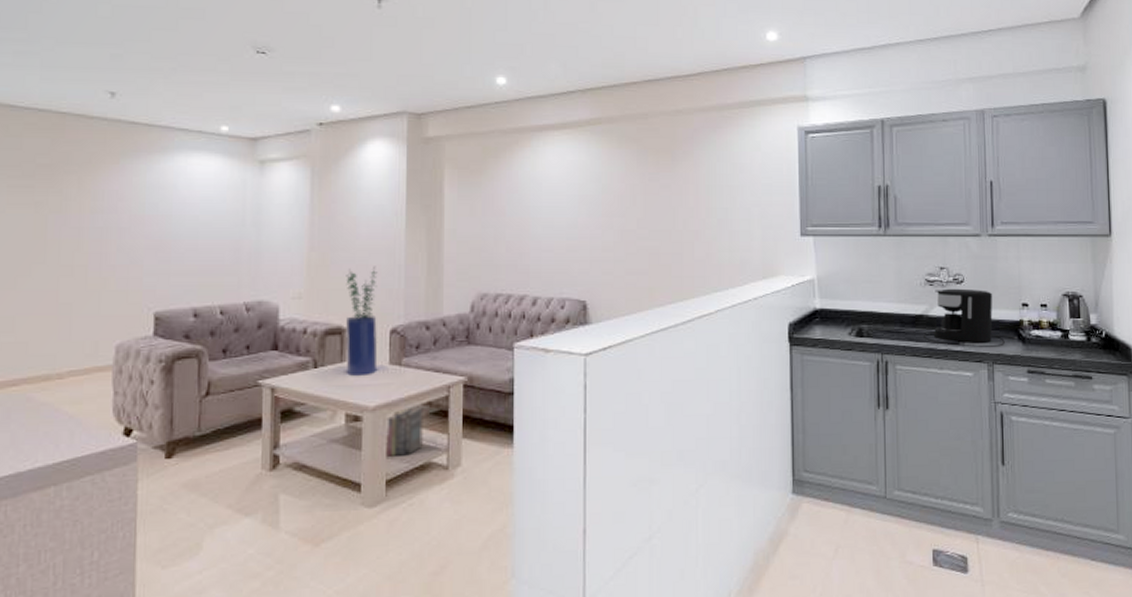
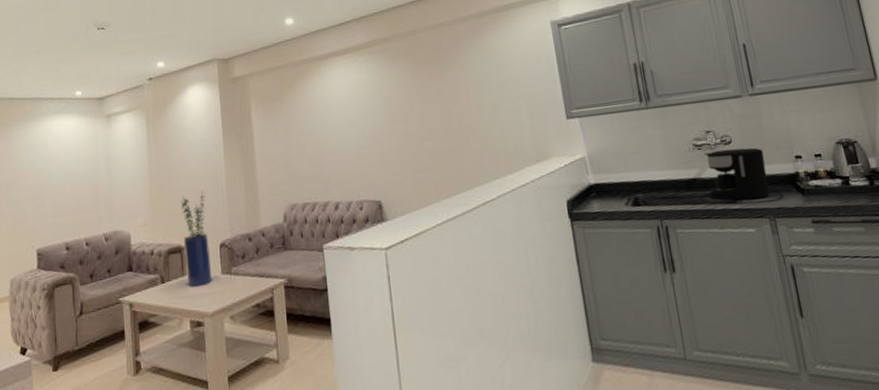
books: present [386,406,423,456] -> none [224,309,256,355]

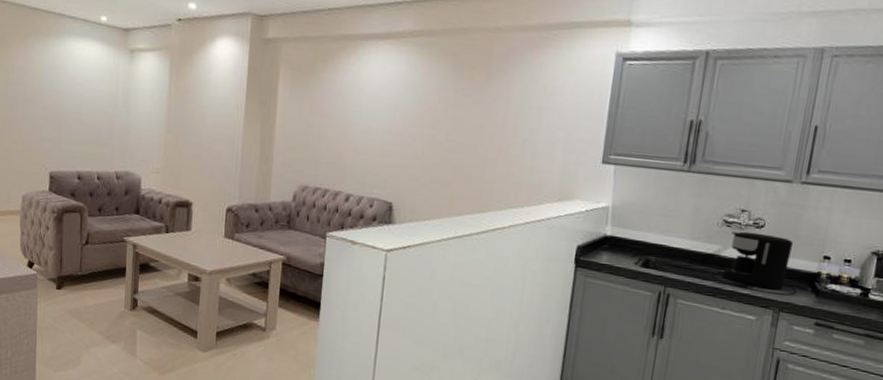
vase: present [180,191,213,288] -> none [191,151,219,245]

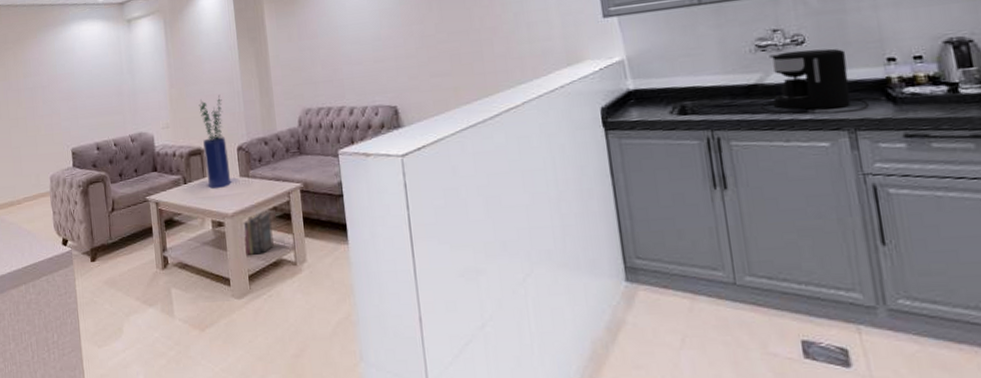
vase: none [191,151,219,245] -> present [199,94,232,190]
books: none [218,276,249,315] -> present [243,211,274,255]

